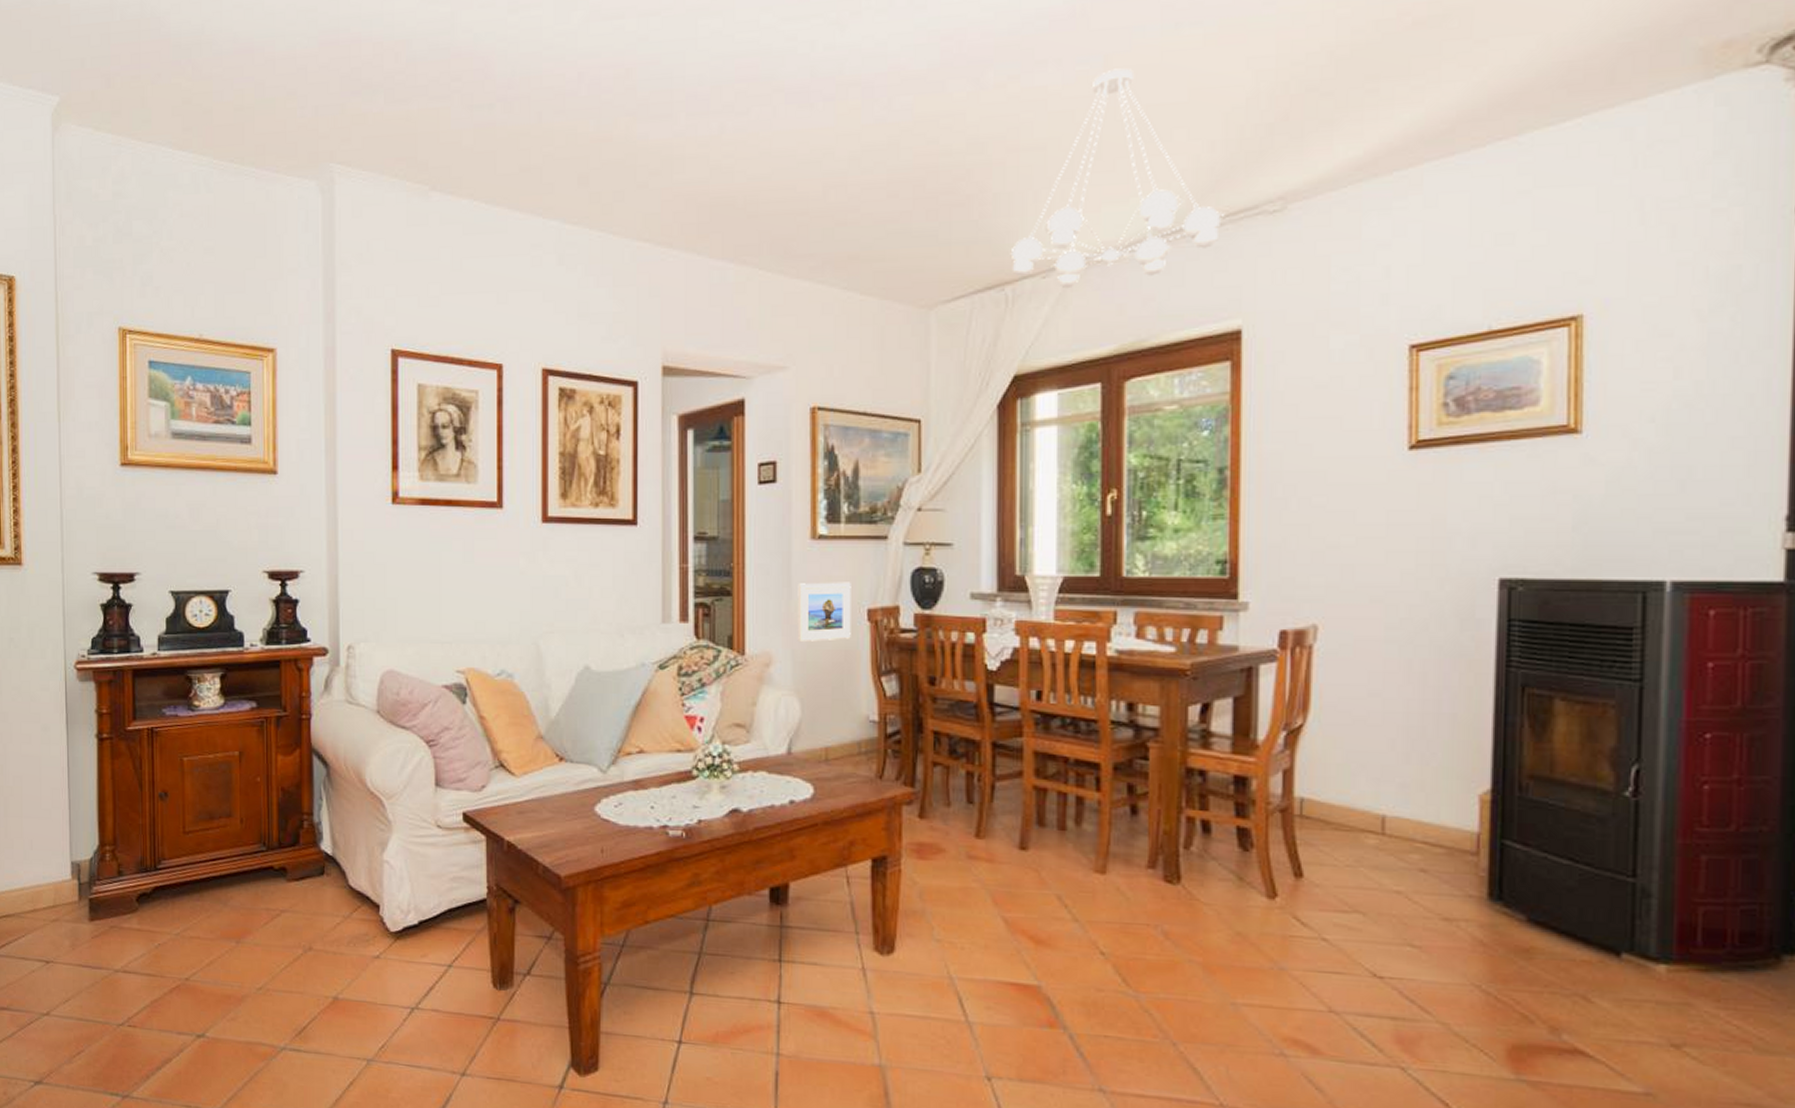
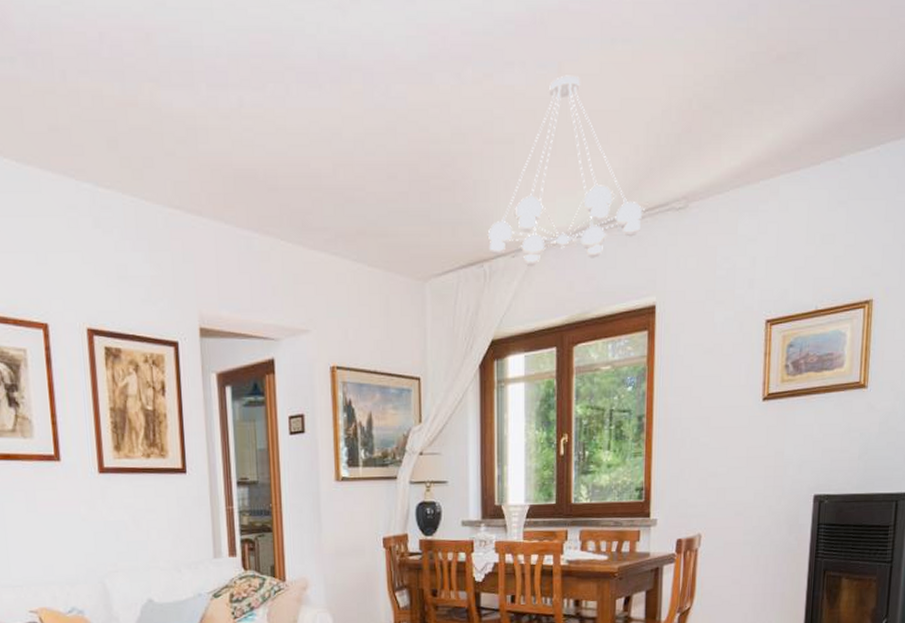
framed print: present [797,582,851,643] -> none [326,516,371,569]

